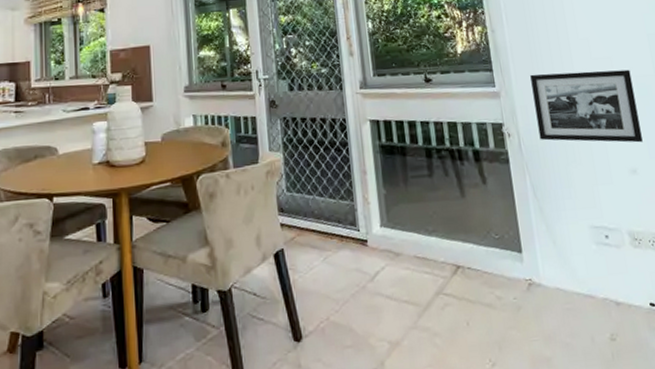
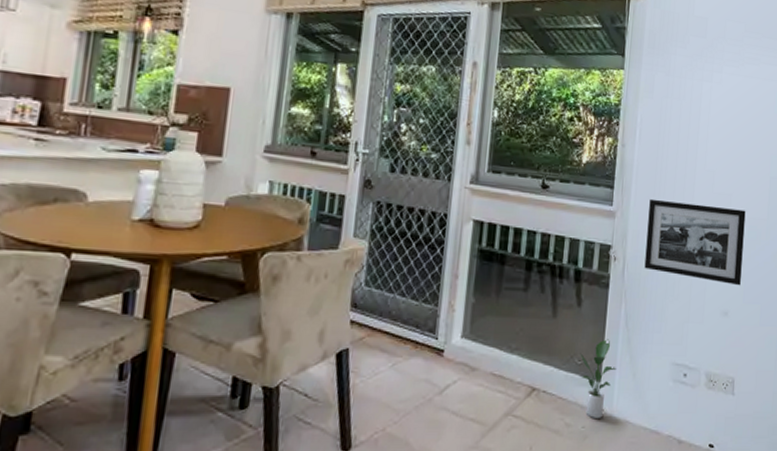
potted plant: none [495,211,535,290] -> present [580,339,617,420]

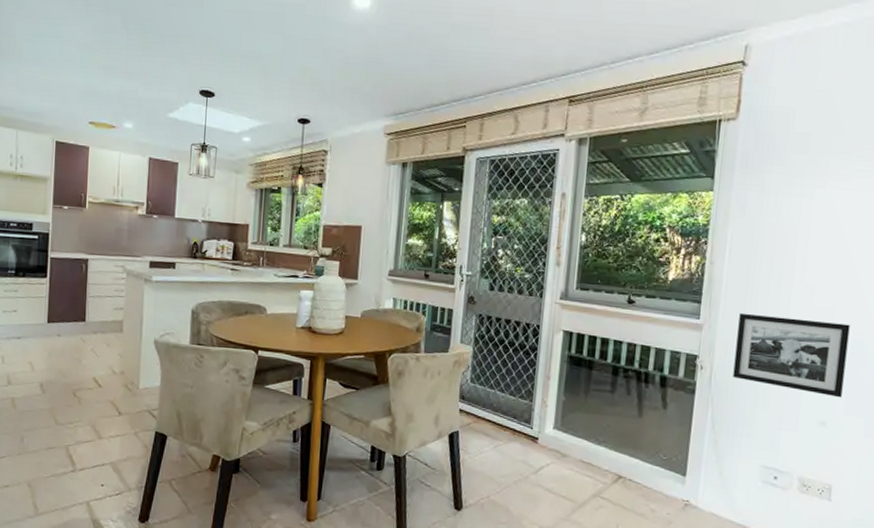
potted plant: present [580,339,617,420] -> none [665,439,702,509]

